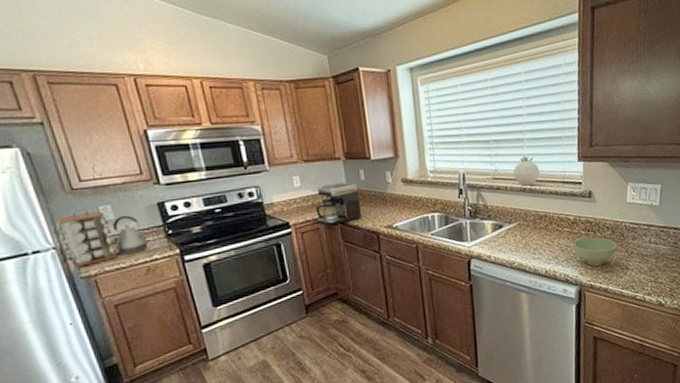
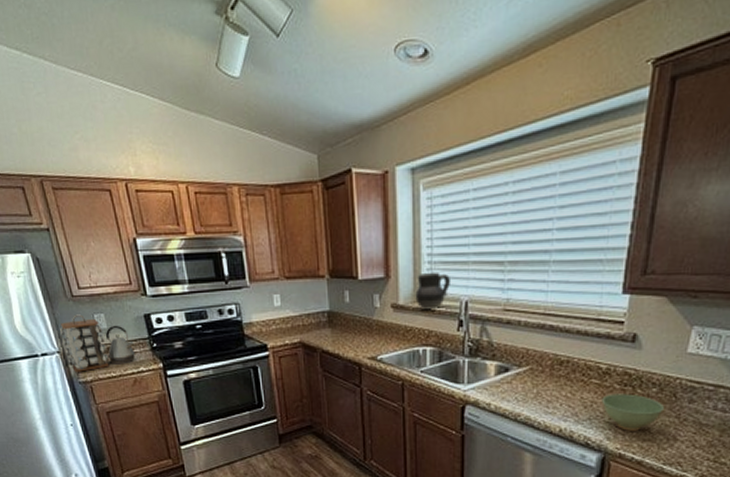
coffee maker: present [315,182,362,227] -> none [294,304,344,353]
ceramic jug: none [421,150,449,183] -> present [415,272,450,310]
succulent plant: present [513,155,540,186] -> none [530,282,567,322]

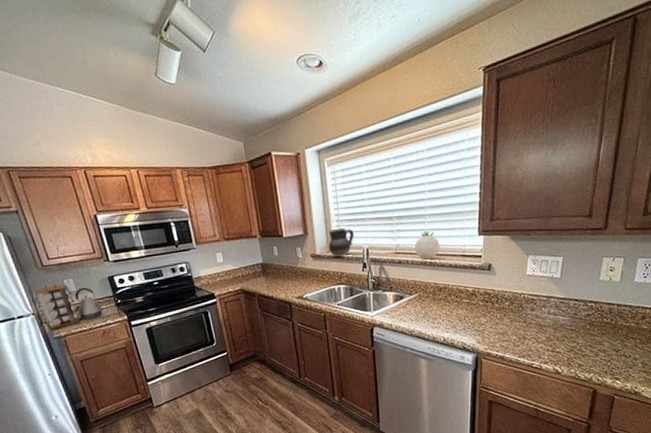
succulent plant: none [530,282,567,322] -> present [414,230,440,260]
bowl: present [601,393,664,431] -> none [471,308,515,335]

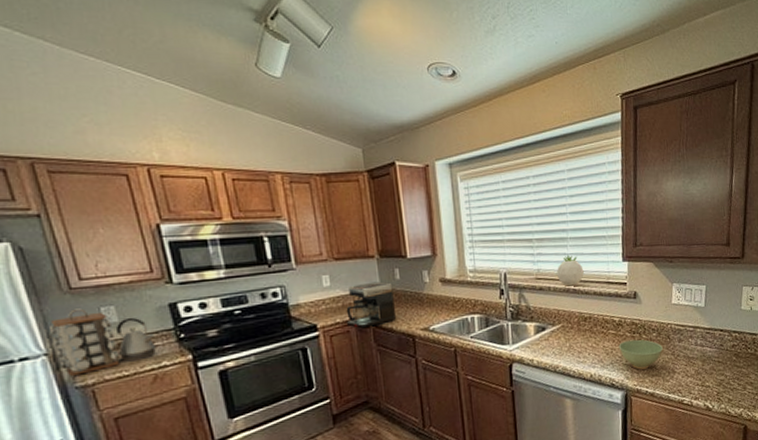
coffee maker: none [236,257,276,297] -> present [346,281,397,329]
ceramic jug: present [328,227,354,258] -> none [460,249,490,283]
bowl: none [471,308,515,335] -> present [618,339,663,370]

